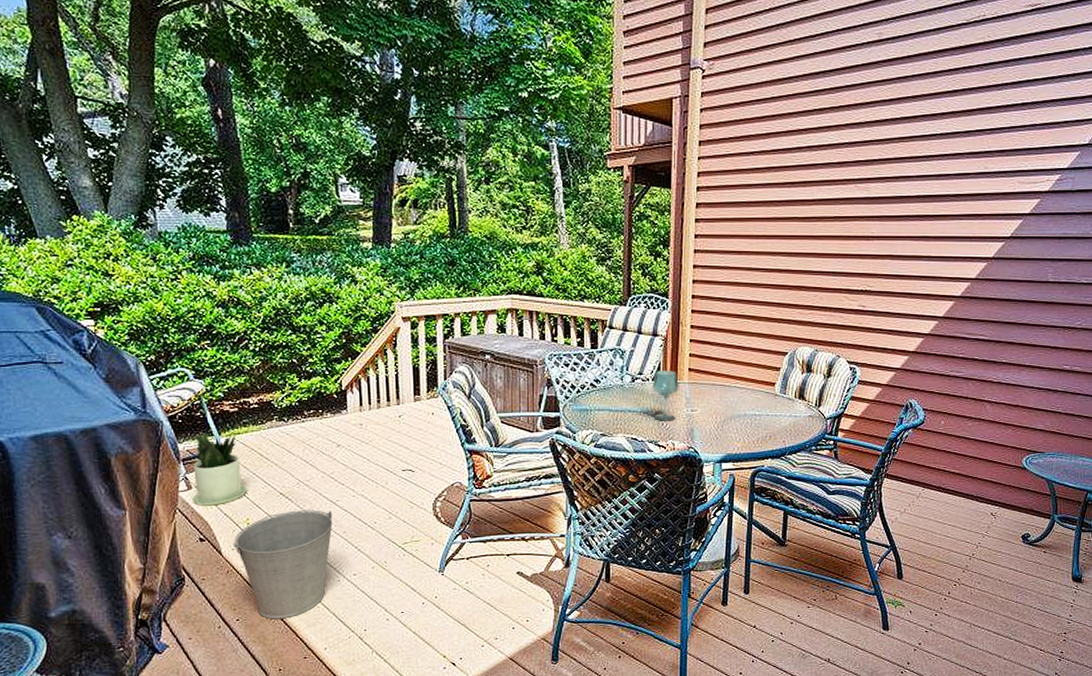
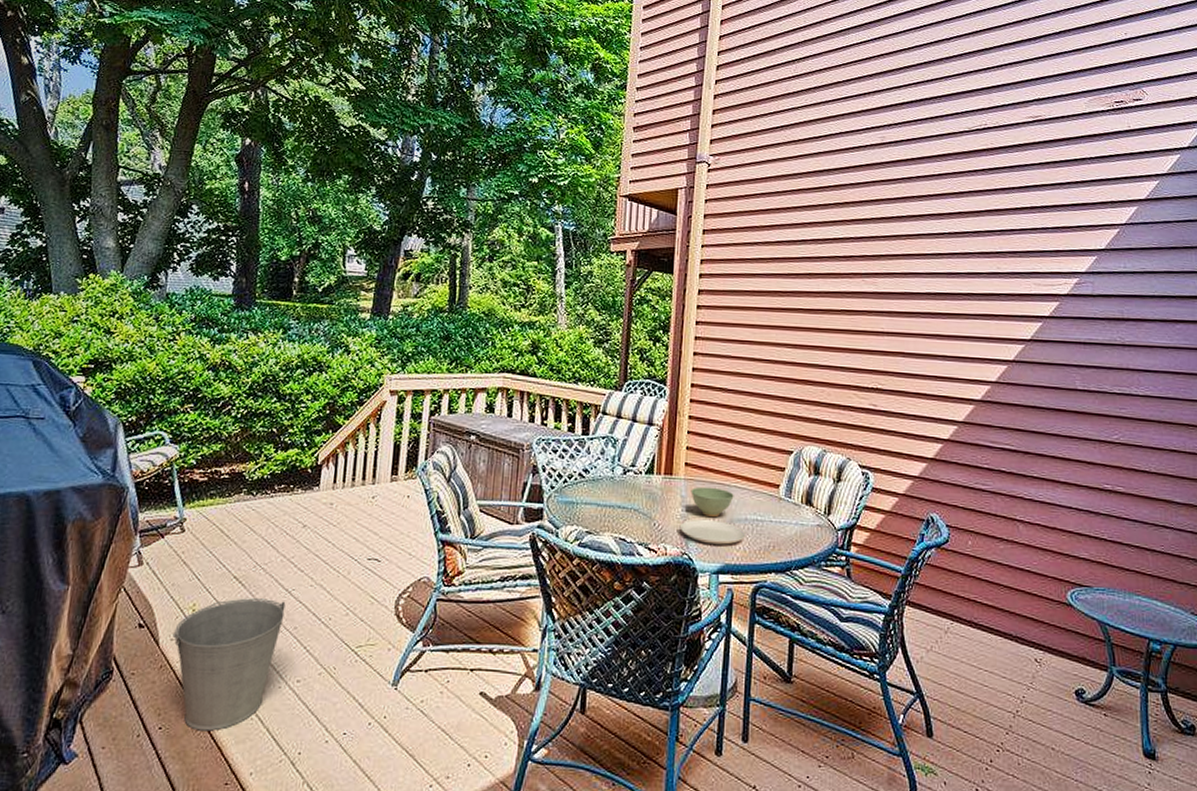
planter: present [191,432,248,506] -> none [139,502,201,586]
wine glass: present [652,370,679,421] -> none [644,462,674,521]
plate: none [685,417,745,438] -> present [679,519,746,545]
bowl: none [694,388,734,415] -> present [691,486,734,518]

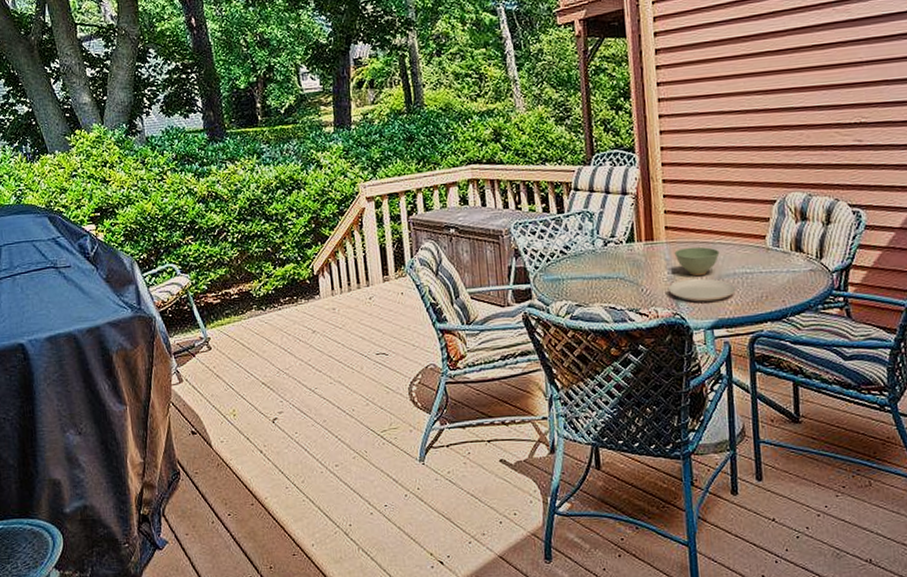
bucket: present [172,598,286,731] -> none [221,398,313,514]

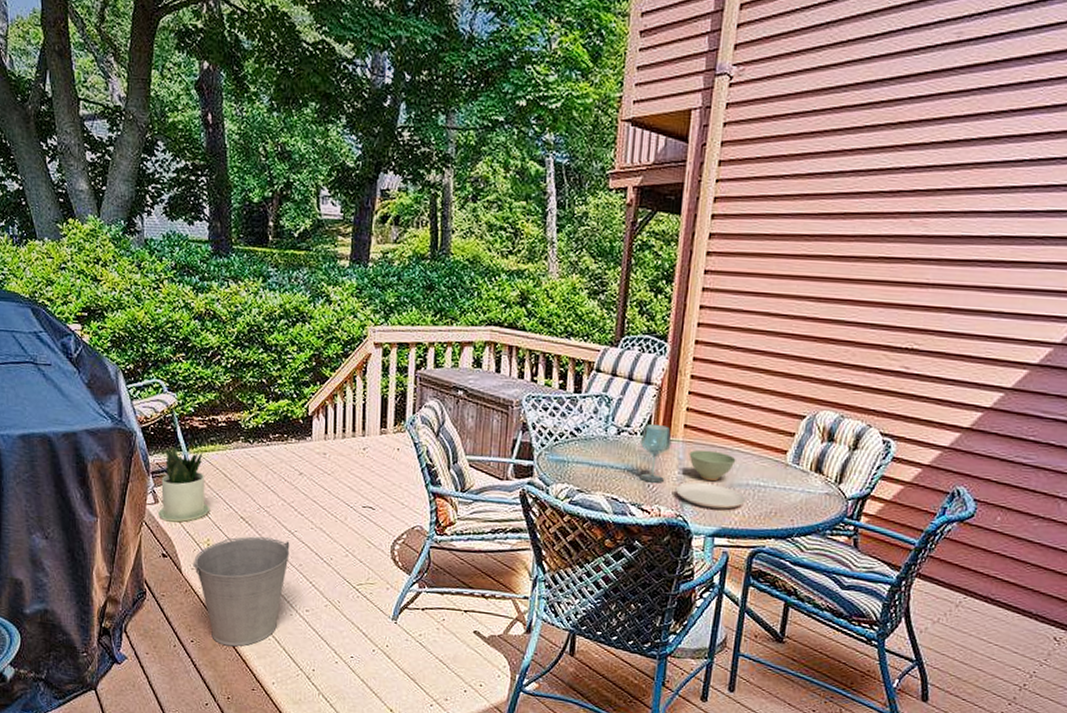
planter: none [182,323,233,399] -> present [157,446,210,523]
bucket: none [221,398,313,514] -> present [192,536,290,647]
wine glass: none [626,230,657,287] -> present [639,423,672,483]

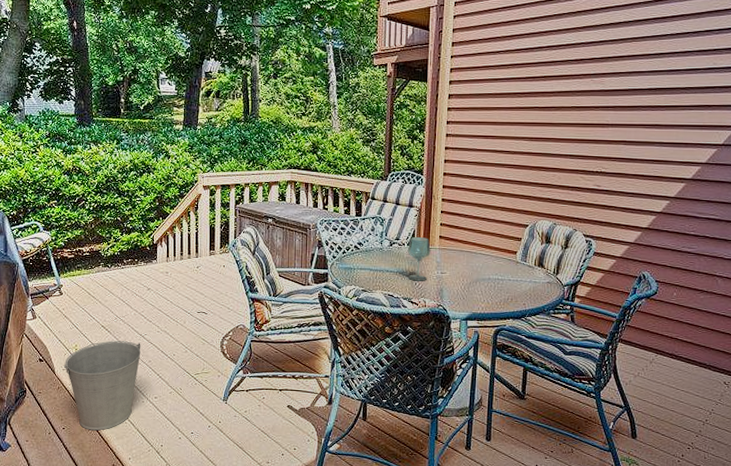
planter: present [157,446,210,523] -> none [35,273,78,333]
plate: present [675,482,746,509] -> none [435,279,489,299]
bowl: present [689,449,736,482] -> none [444,254,480,278]

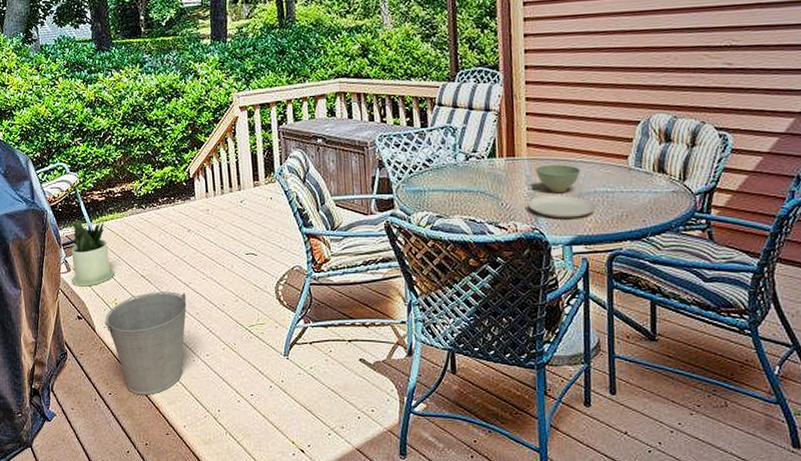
planter: none [35,273,78,333] -> present [70,219,115,287]
wine glass: present [407,236,431,281] -> none [487,146,518,201]
plate: none [435,279,489,299] -> present [527,195,596,218]
bowl: none [444,254,480,278] -> present [535,164,581,193]

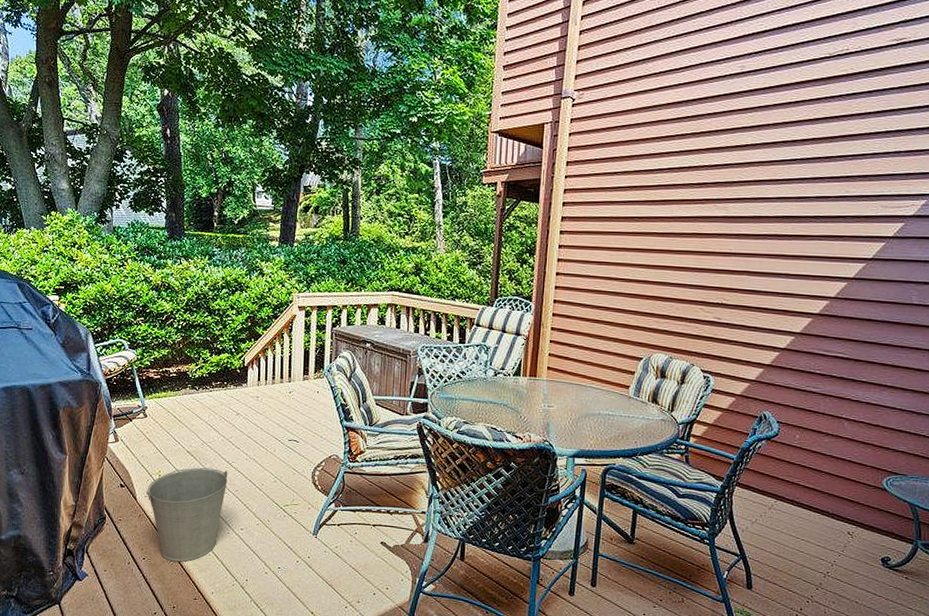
planter: present [70,219,115,287] -> none [117,394,162,457]
plate: present [527,195,596,218] -> none [542,413,599,435]
bowl: present [535,164,581,193] -> none [552,387,589,412]

